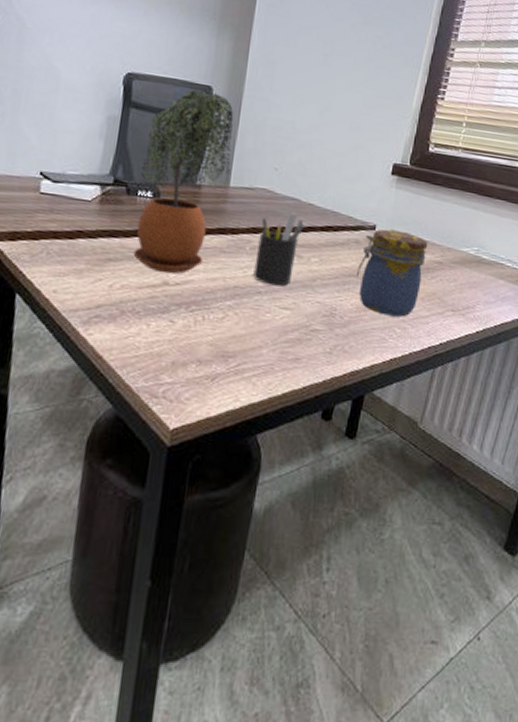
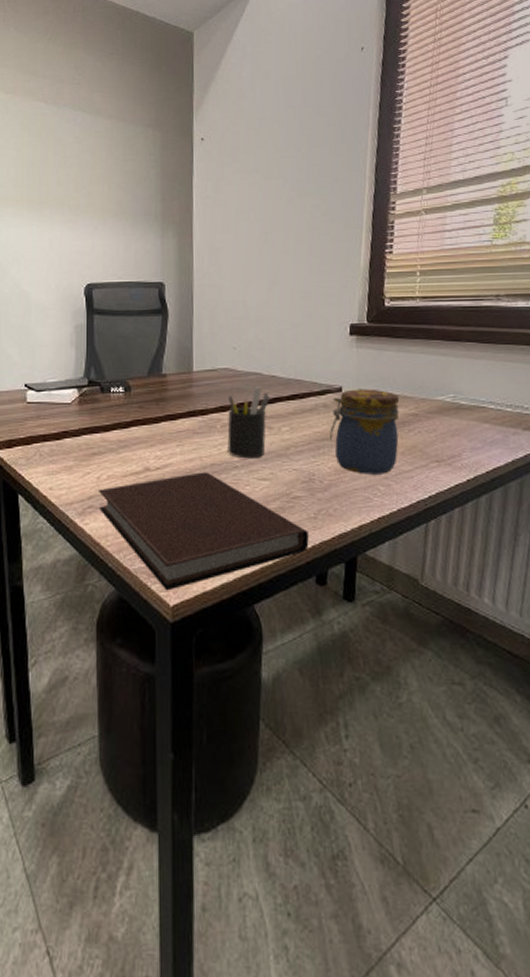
notebook: none [106,293,321,414] -> present [99,472,309,591]
potted plant: present [133,90,234,274] -> none [111,287,192,460]

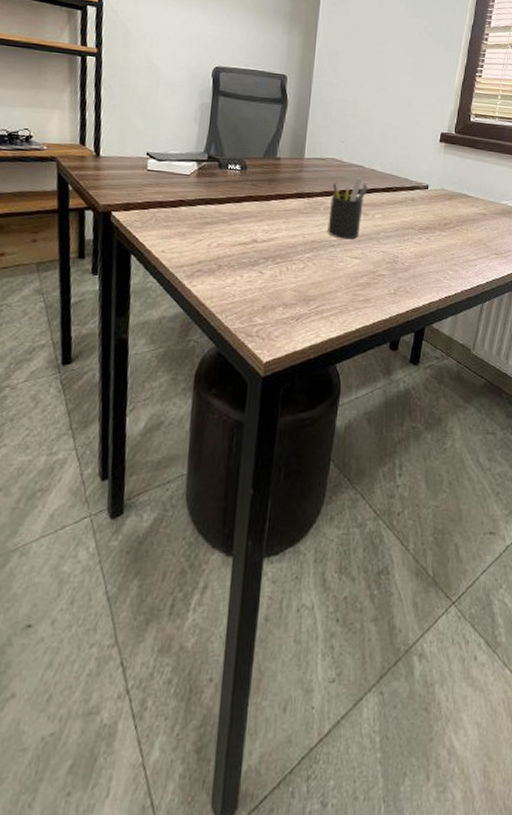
notebook: present [99,472,309,591] -> none [207,247,388,349]
jar: present [330,389,400,475] -> none [414,188,473,261]

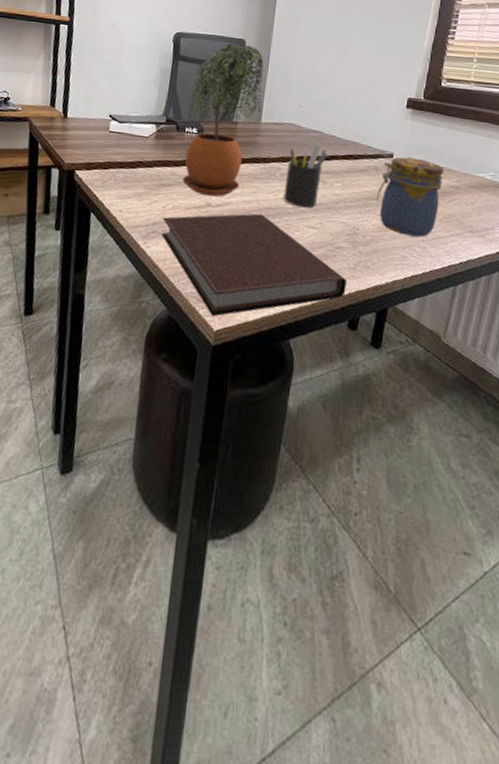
notebook: none [207,247,388,349] -> present [161,213,347,317]
potted plant: none [226,79,306,233] -> present [182,44,264,197]
jar: none [414,188,473,261] -> present [377,157,444,237]

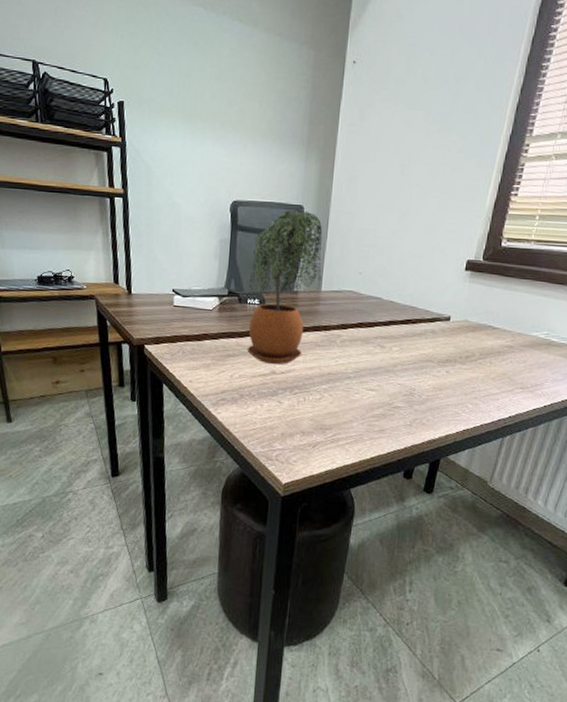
notebook: present [161,213,347,317] -> none [230,379,403,472]
pen holder: present [283,143,327,208] -> none [344,309,386,372]
jar: present [377,157,444,237] -> none [433,319,500,395]

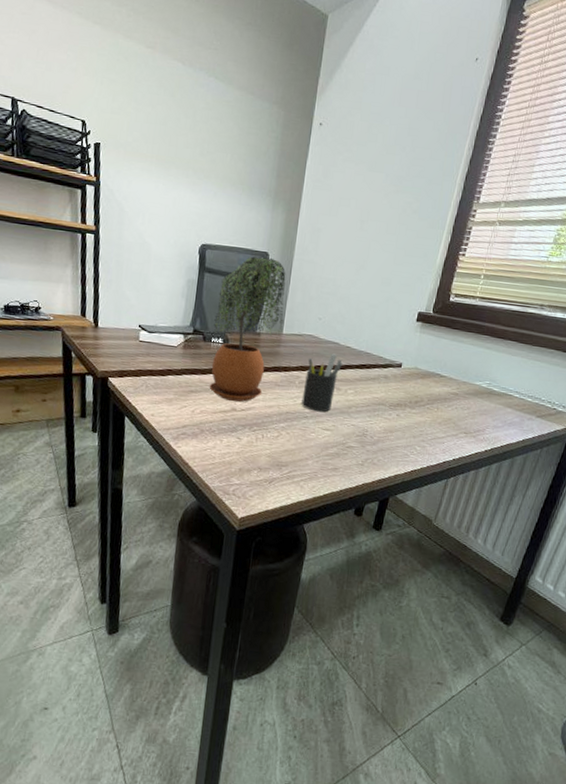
pen holder: none [344,309,386,372] -> present [301,353,342,412]

